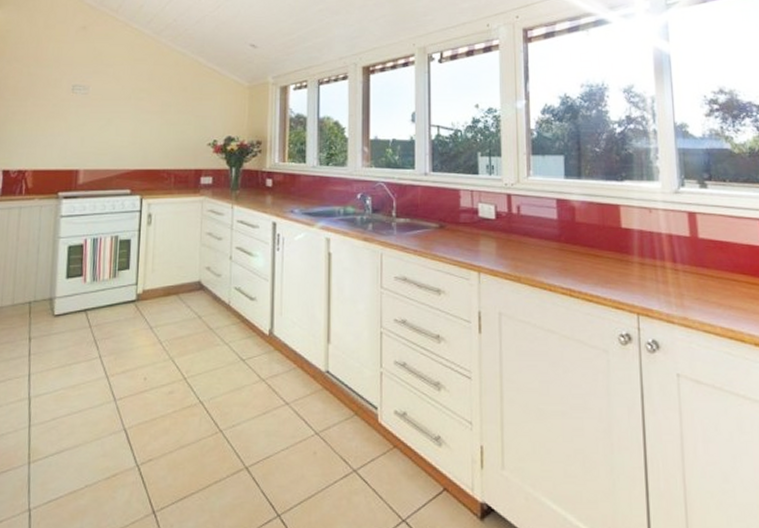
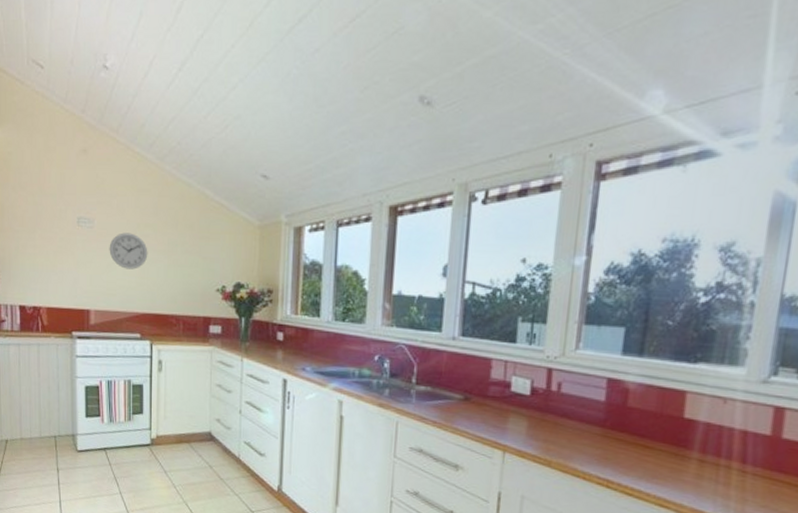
wall clock: none [102,97,142,130] -> present [109,232,148,270]

